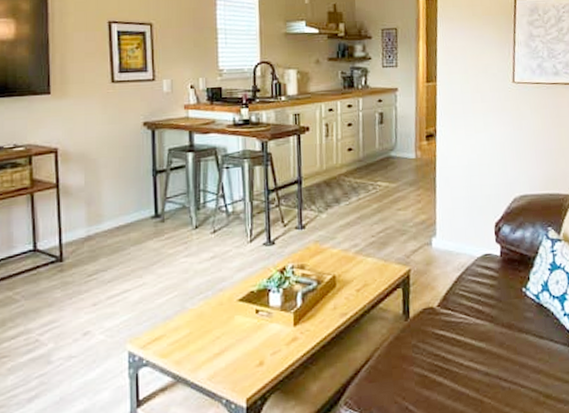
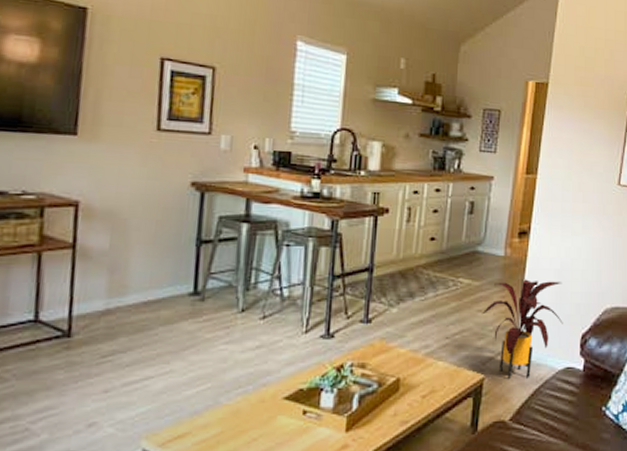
house plant: none [401,176,476,269] -> present [482,279,563,379]

